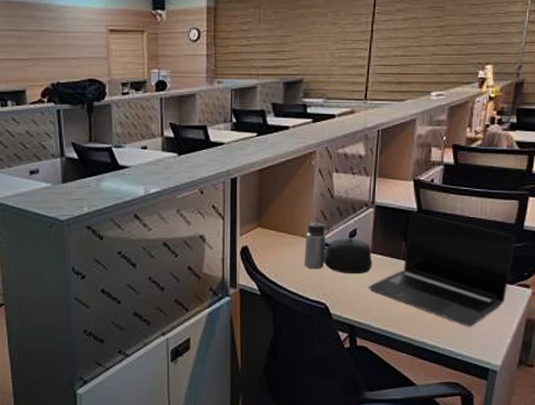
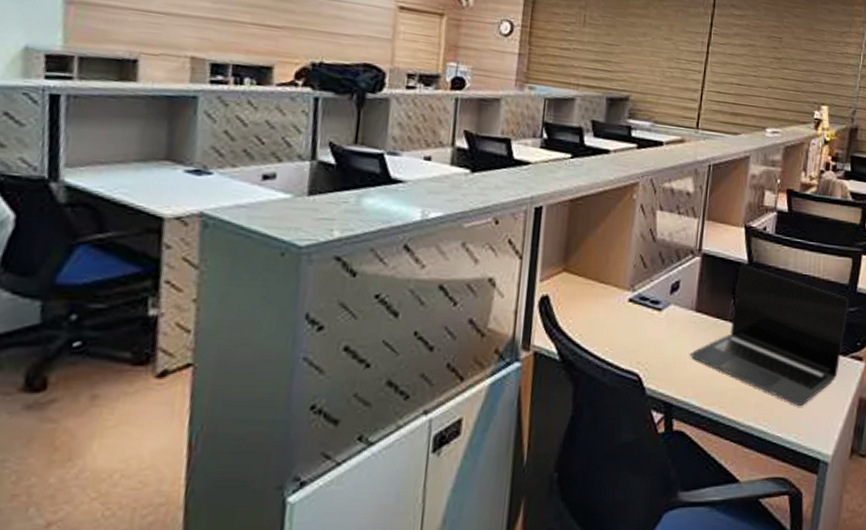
water bottle: present [304,222,372,274] -> none [616,269,696,338]

